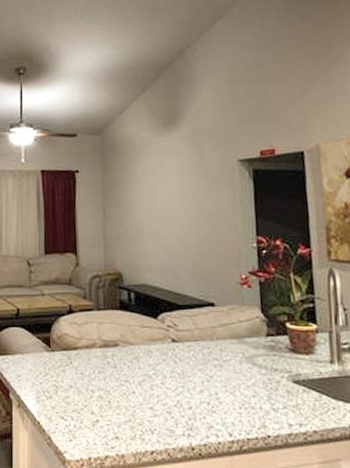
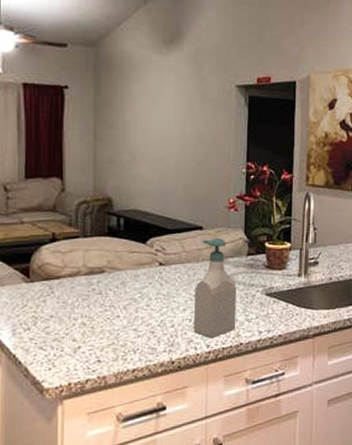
soap bottle: none [211,315,261,426] -> present [193,237,236,338]

